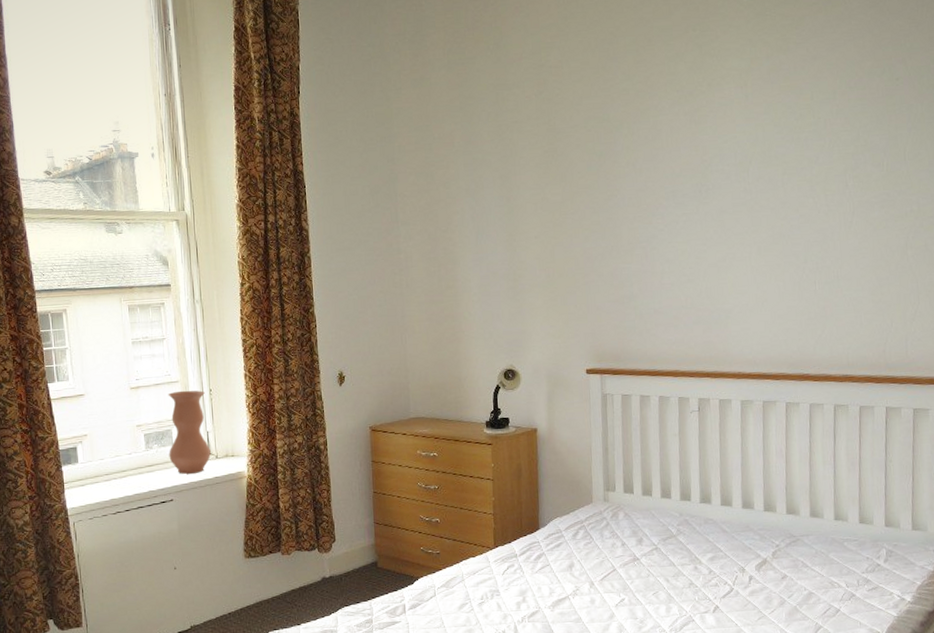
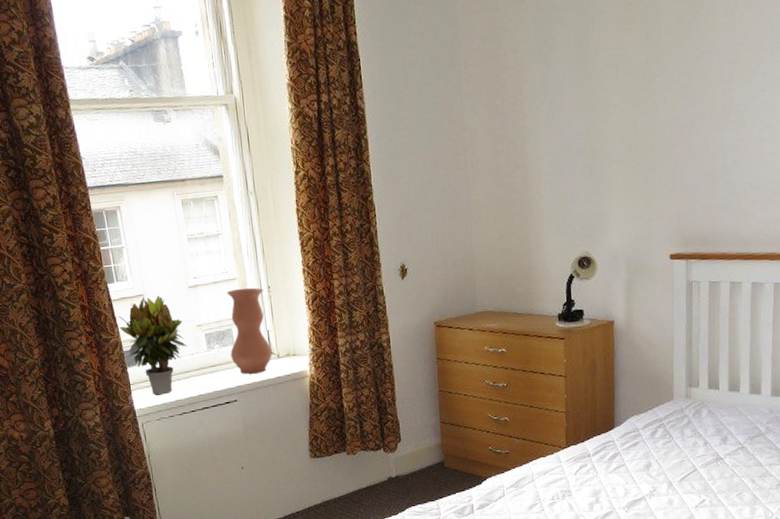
potted plant: none [57,396,125,494] -> present [118,295,187,395]

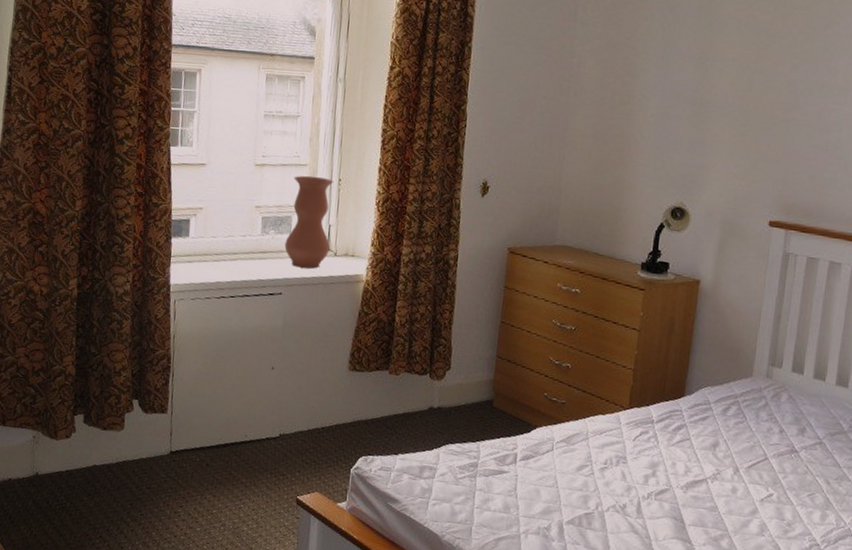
potted plant: present [118,295,187,395] -> none [172,166,241,274]

